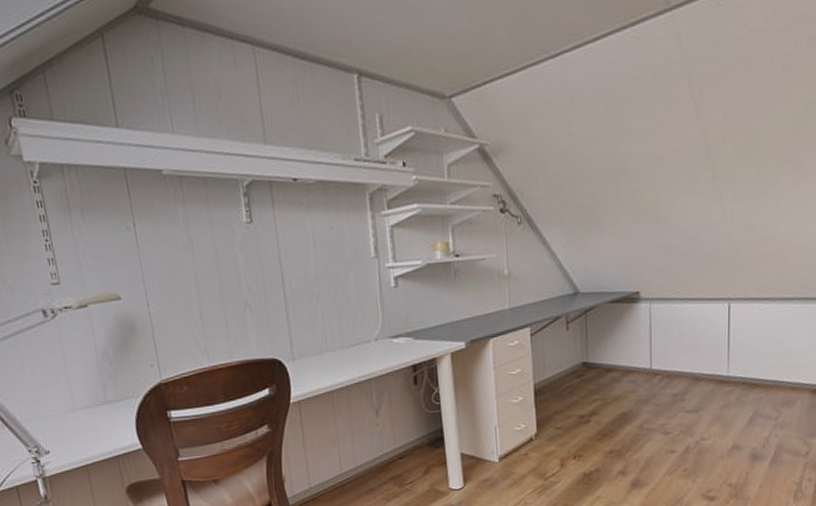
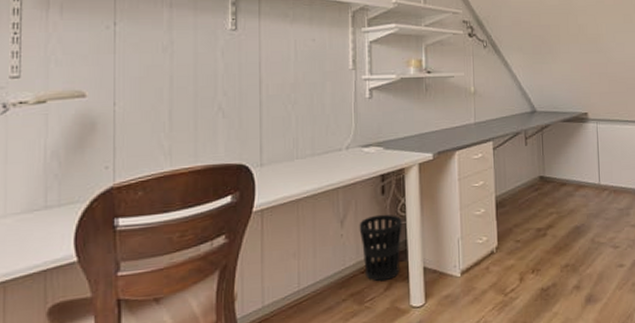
wastebasket: none [394,403,437,467] -> present [359,214,402,282]

